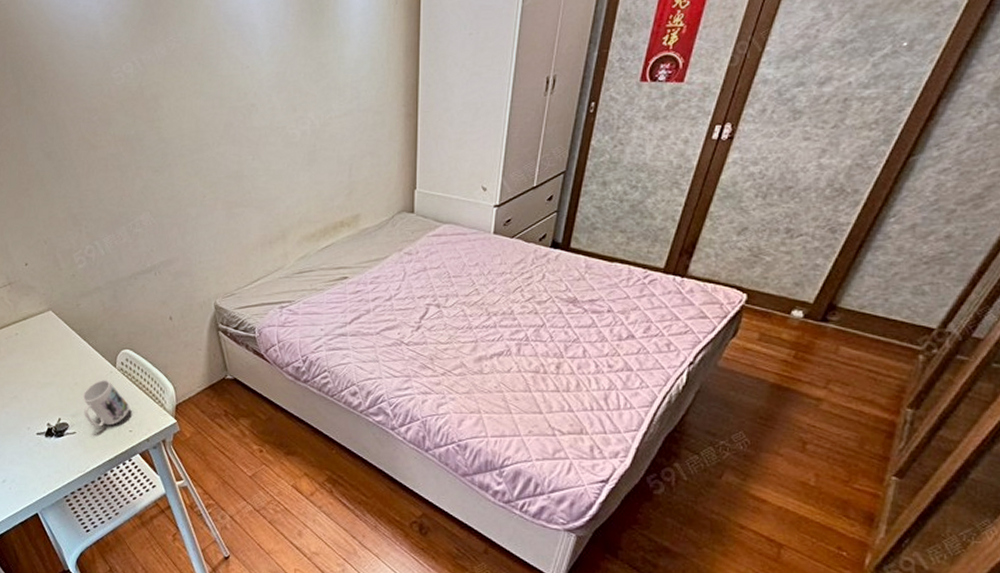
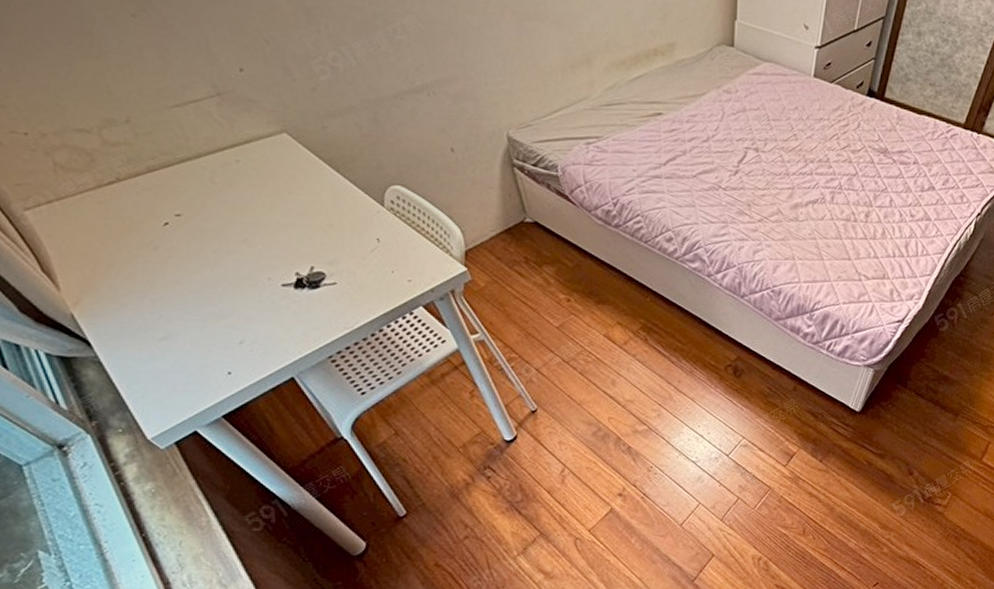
mug: present [82,380,130,428] -> none [341,221,406,277]

